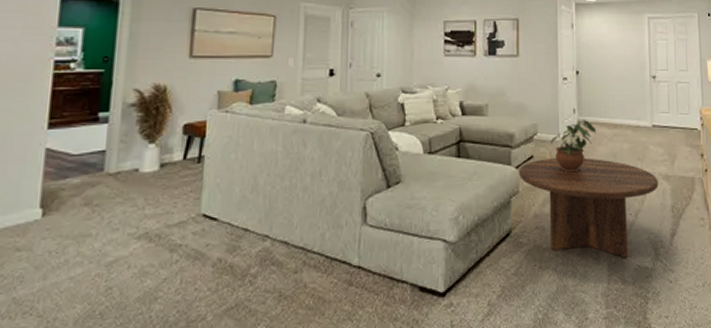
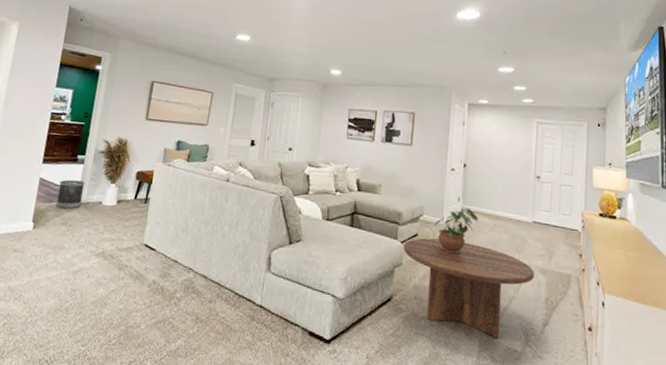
wastebasket: none [73,145,113,185] -> present [56,179,85,209]

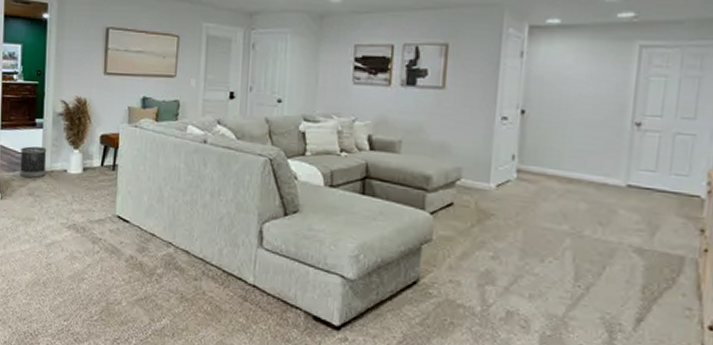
coffee table: present [404,238,534,339] -> none [434,207,626,334]
potted plant: present [435,208,479,254] -> none [478,169,543,228]

